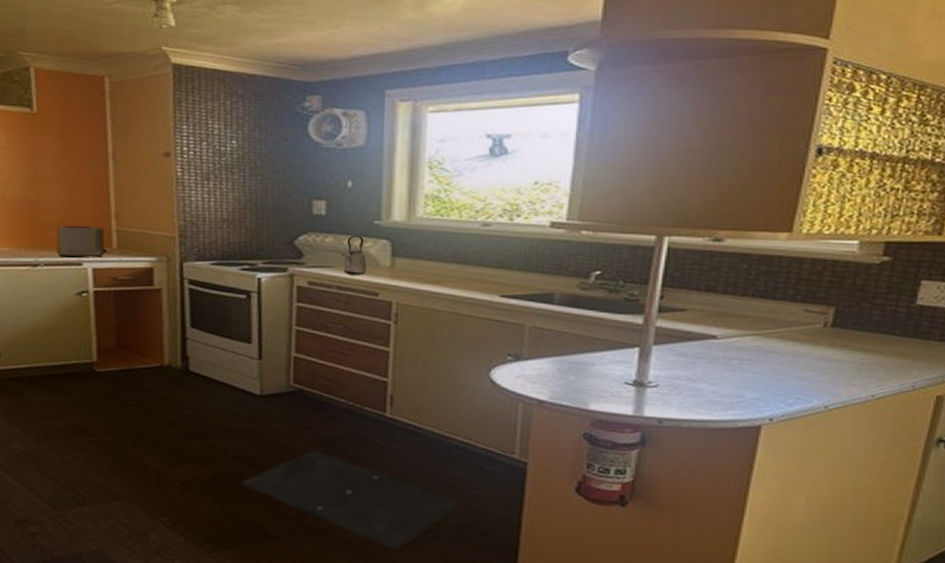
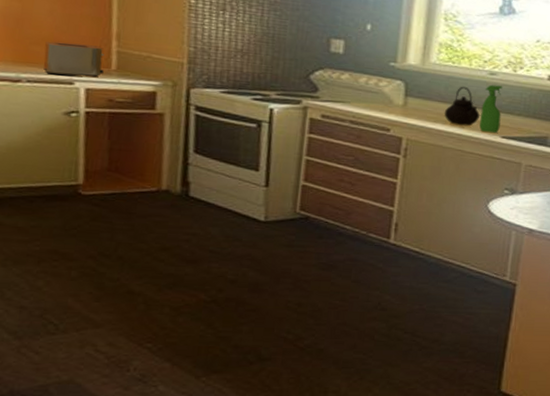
door mat: present [241,450,461,551] -> none [237,274,455,367]
kettle: present [342,236,367,275] -> none [356,75,381,112]
teapot: none [435,241,475,287] -> present [444,86,481,127]
spray bottle: none [475,237,499,292] -> present [479,84,503,134]

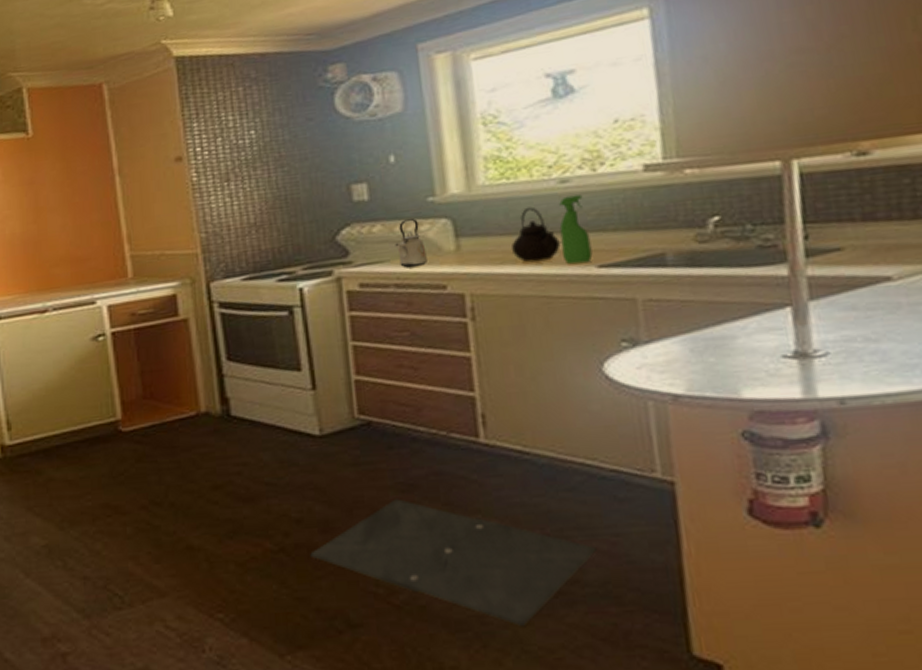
toaster: present [43,41,104,78] -> none [63,254,121,297]
door mat: none [237,274,455,367] -> present [310,499,597,626]
kettle: none [356,75,381,112] -> present [395,219,427,268]

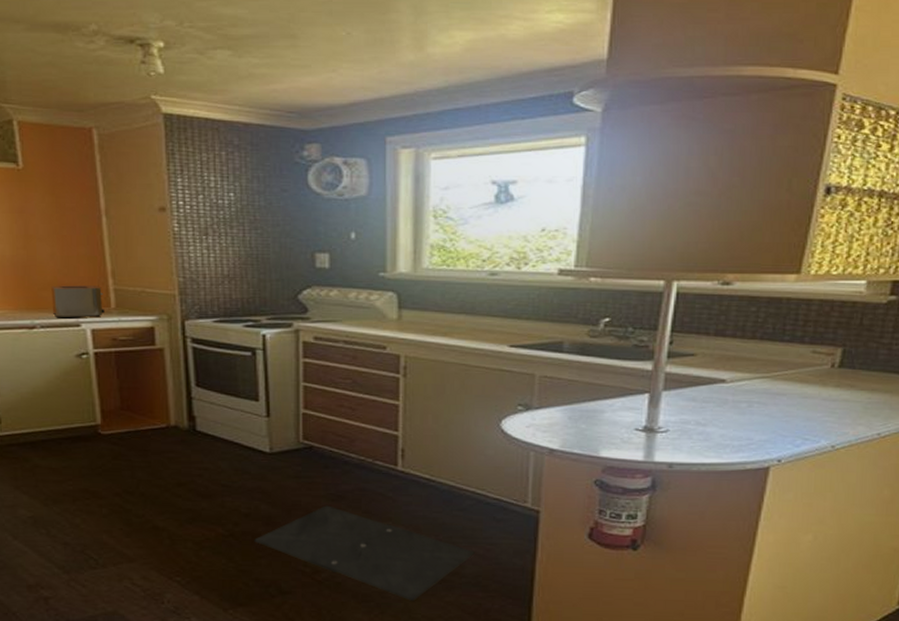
toaster: none [63,254,121,297] -> present [51,285,105,319]
kettle: present [395,219,427,268] -> none [347,289,373,329]
teapot: present [510,206,562,264] -> none [442,291,484,338]
spray bottle: present [559,194,593,265] -> none [483,286,507,342]

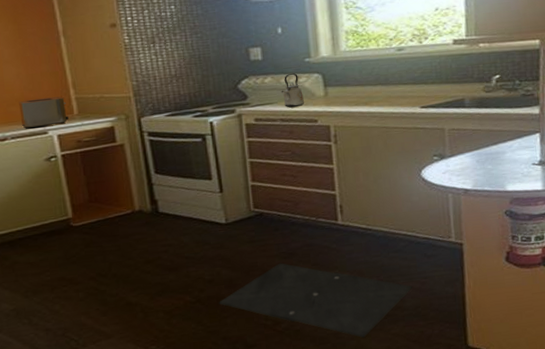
kettle: none [347,289,373,329] -> present [281,73,304,108]

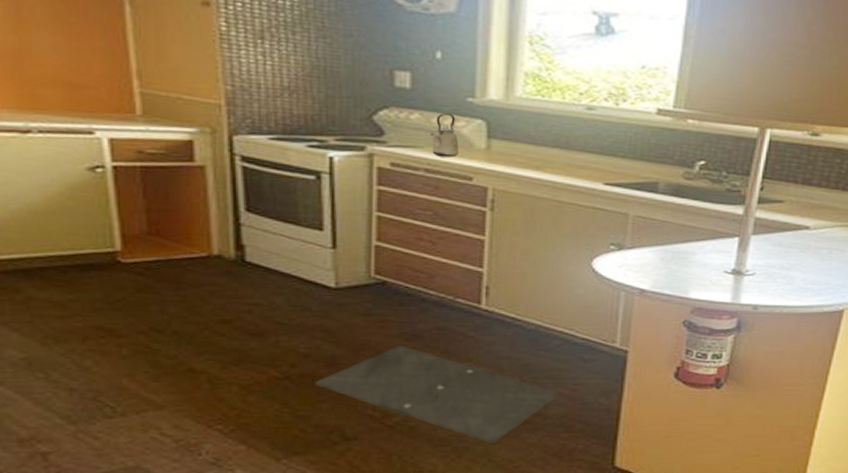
toaster: present [19,96,69,129] -> none [53,82,127,125]

